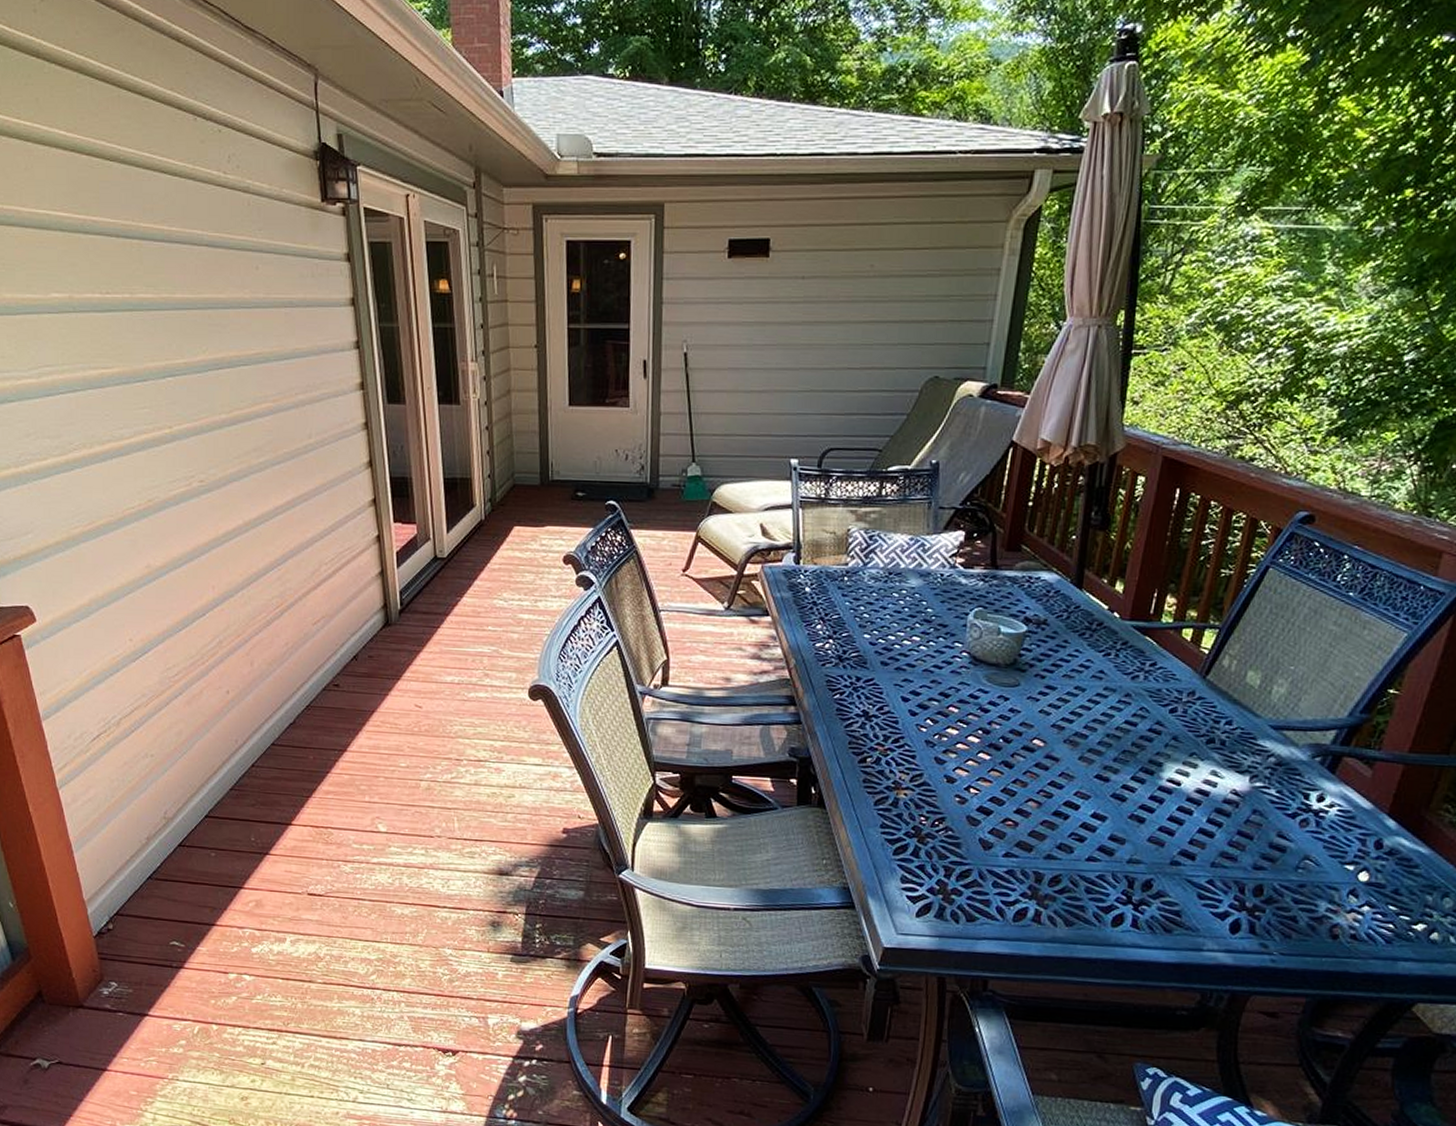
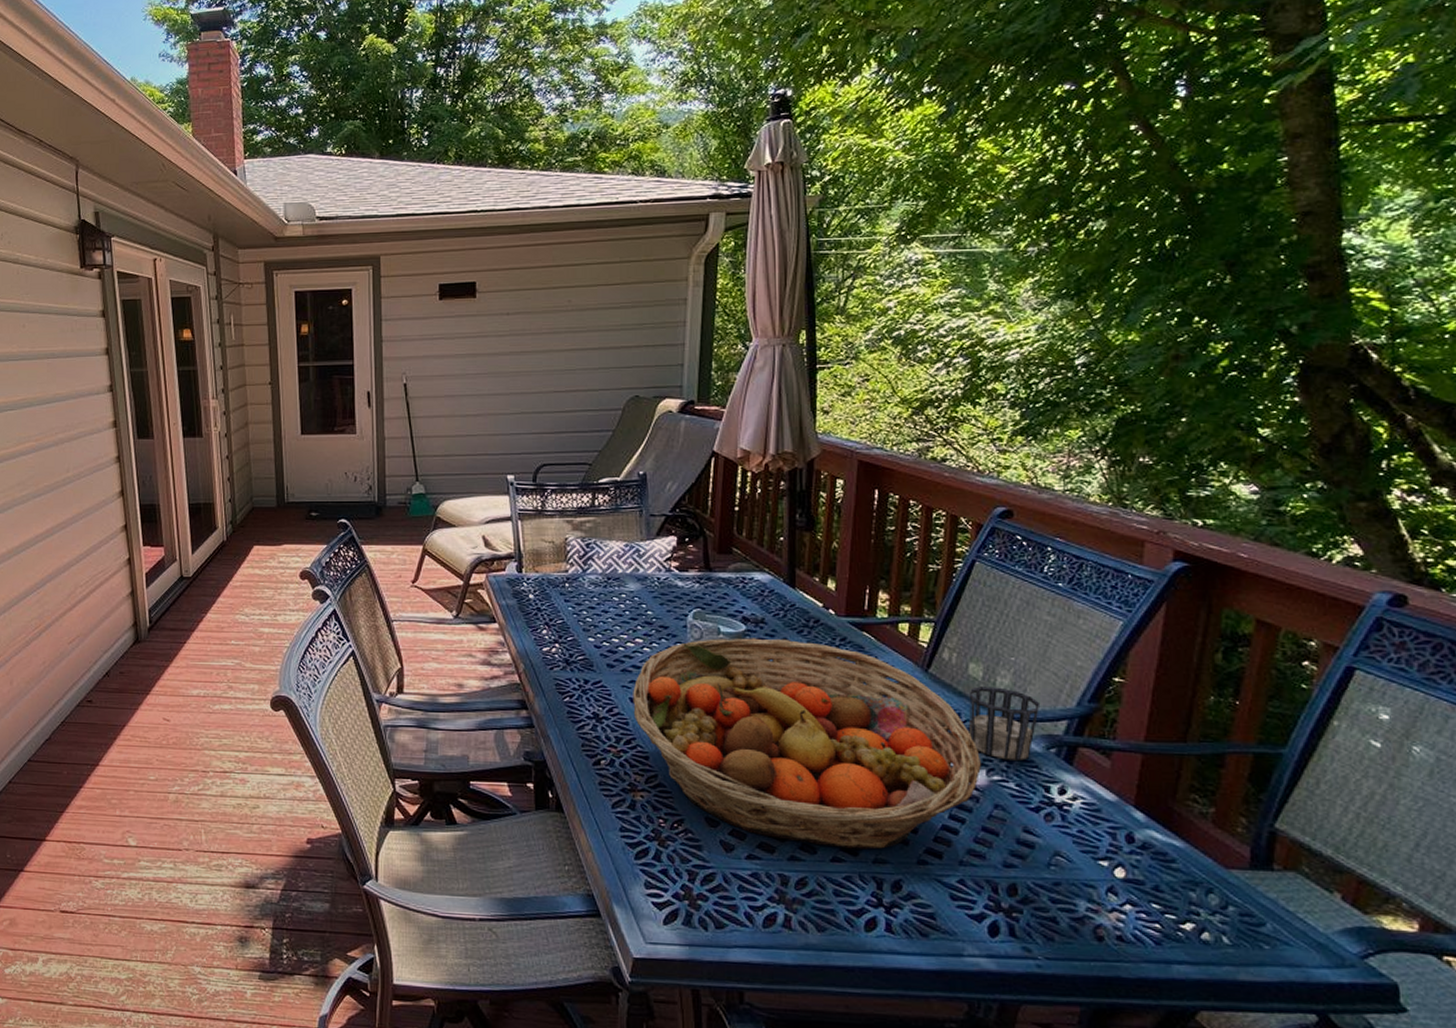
fruit basket: none [904,639,1246,850] -> present [633,638,981,850]
cup: none [1237,694,1313,768] -> present [968,686,1041,761]

